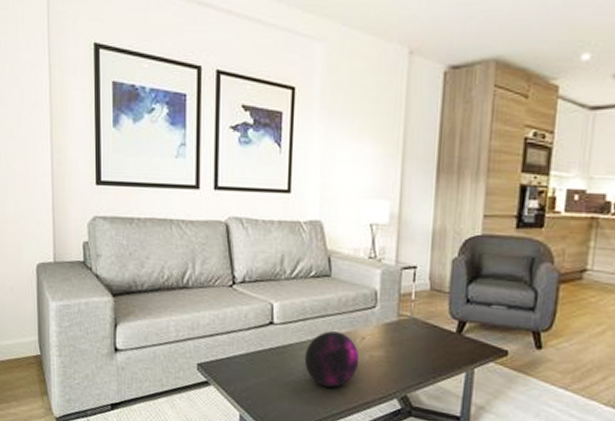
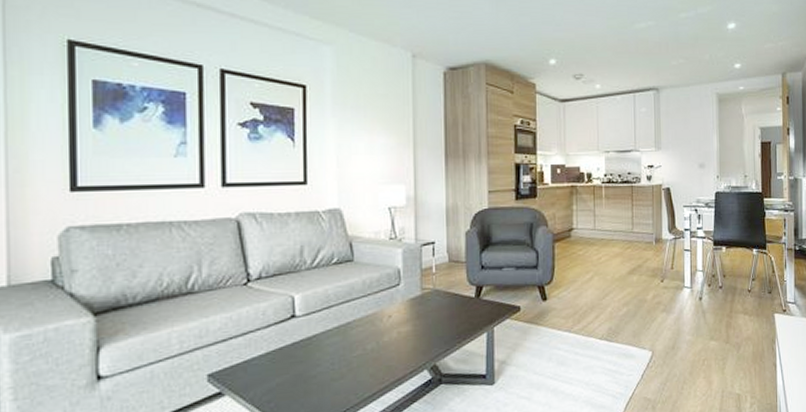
decorative orb: present [304,331,360,388] -> none [331,314,388,372]

